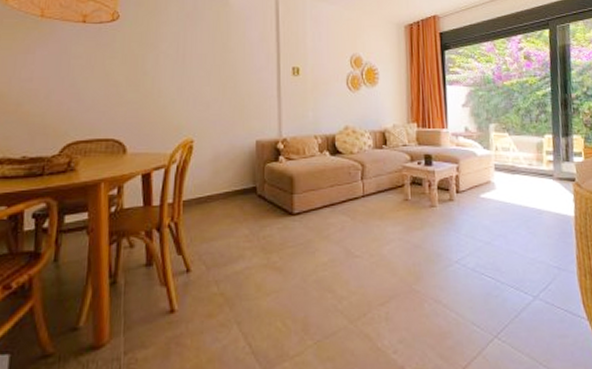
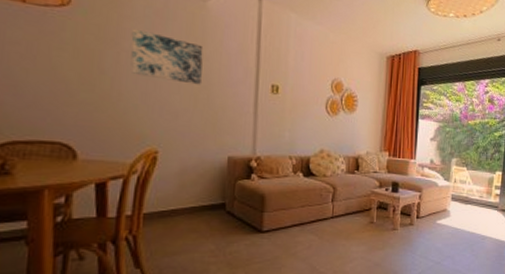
wall art: none [167,32,229,75] -> present [130,28,204,85]

